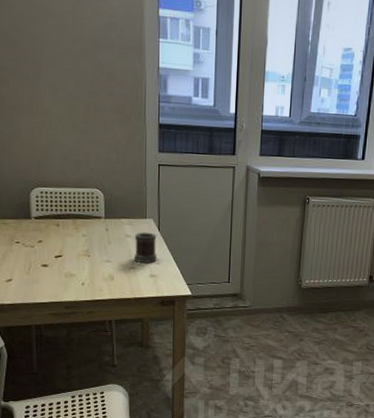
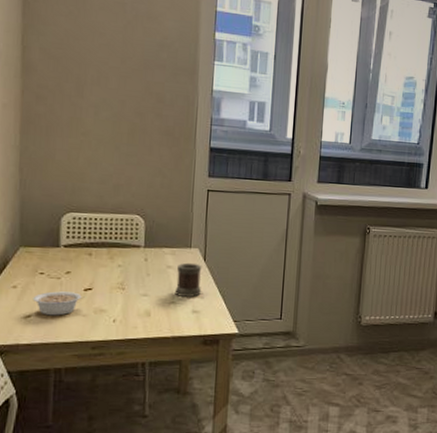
legume: none [12,258,57,280] -> present [32,291,86,316]

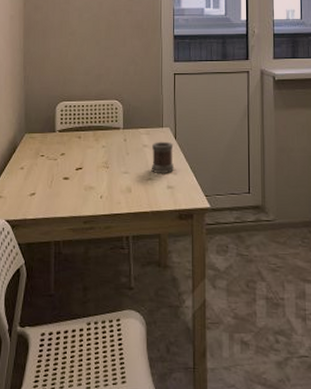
legume: present [32,291,86,316] -> none [36,171,78,193]

